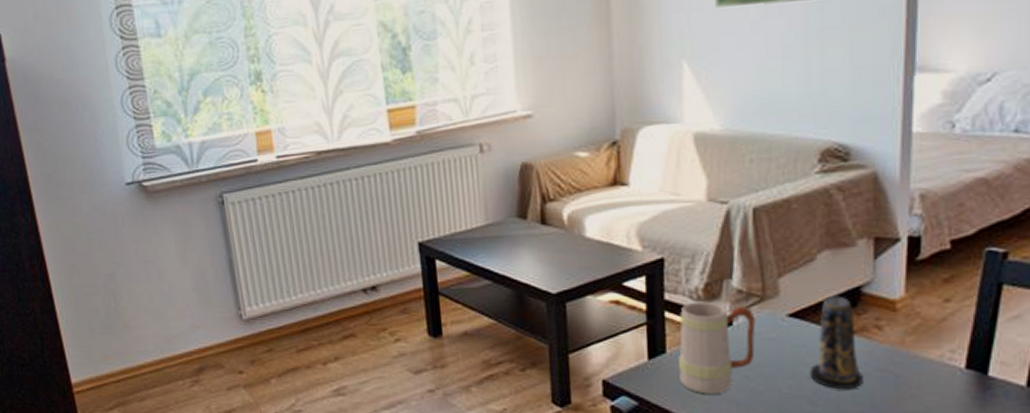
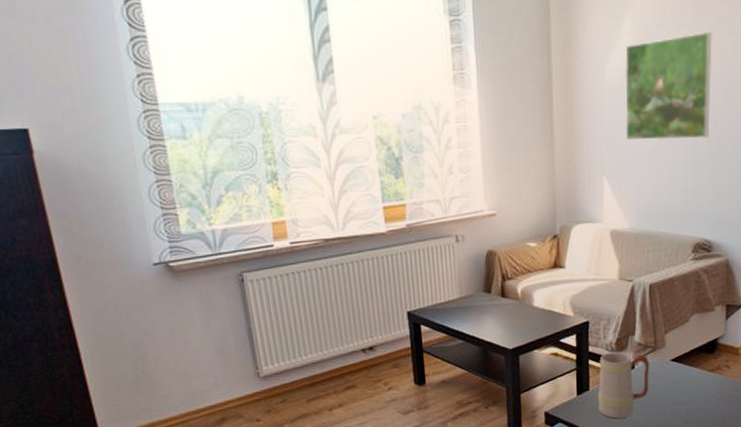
candle: present [809,296,863,390] -> none [684,345,717,411]

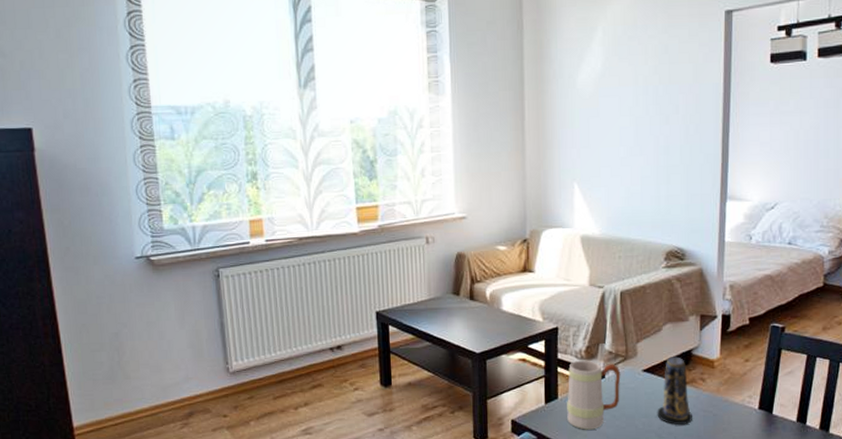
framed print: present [625,31,712,141] -> none [596,42,684,148]
candle: none [684,345,717,411] -> present [657,356,692,426]

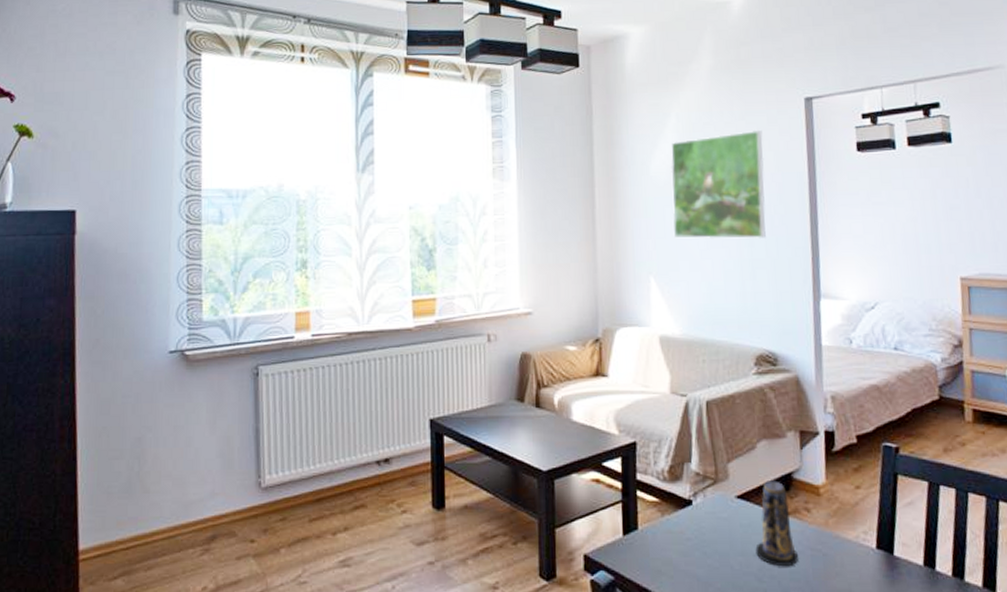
mug: present [567,360,621,430] -> none [648,482,711,570]
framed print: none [596,42,684,148] -> present [671,129,766,239]

